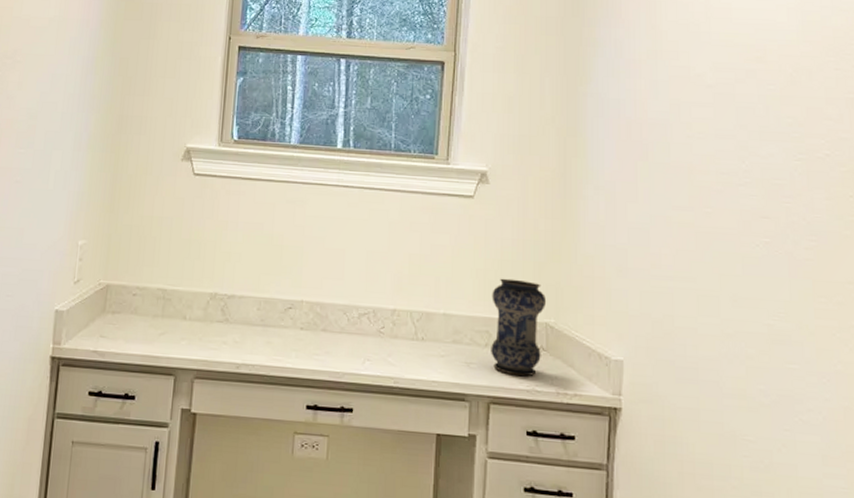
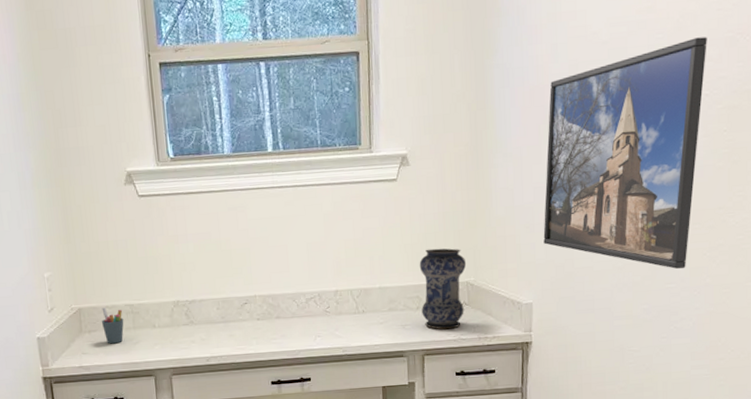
pen holder: none [127,288,154,331] -> present [101,308,124,344]
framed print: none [638,94,826,349] -> present [543,37,707,269]

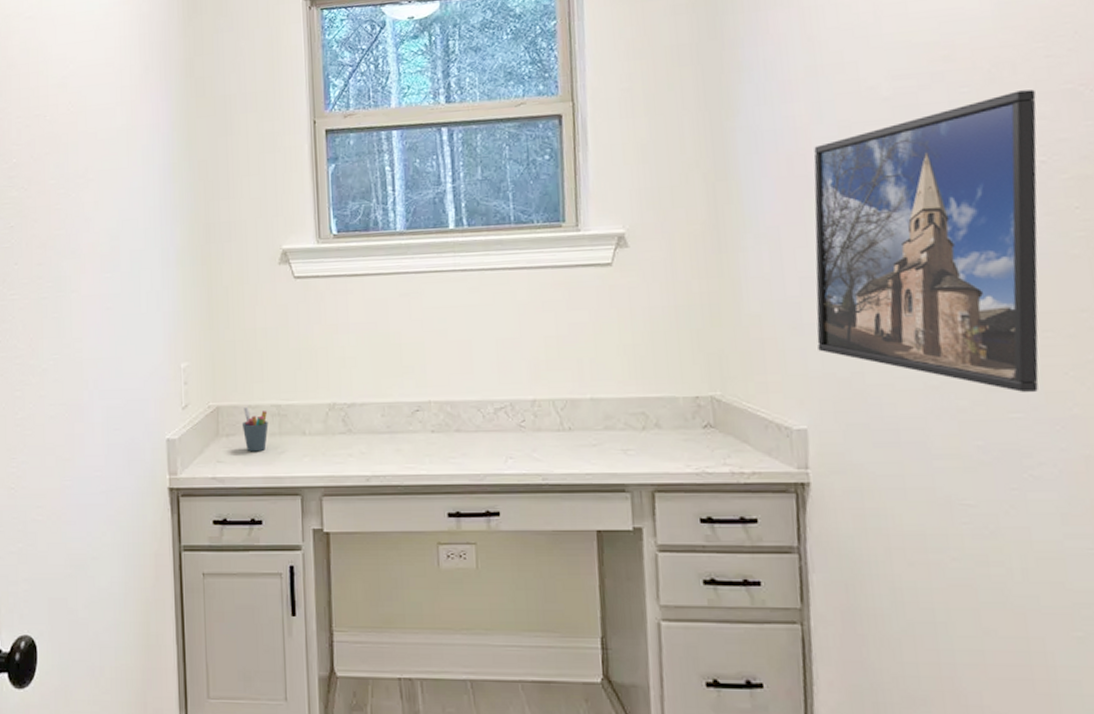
vase: present [419,248,467,330] -> none [644,351,710,459]

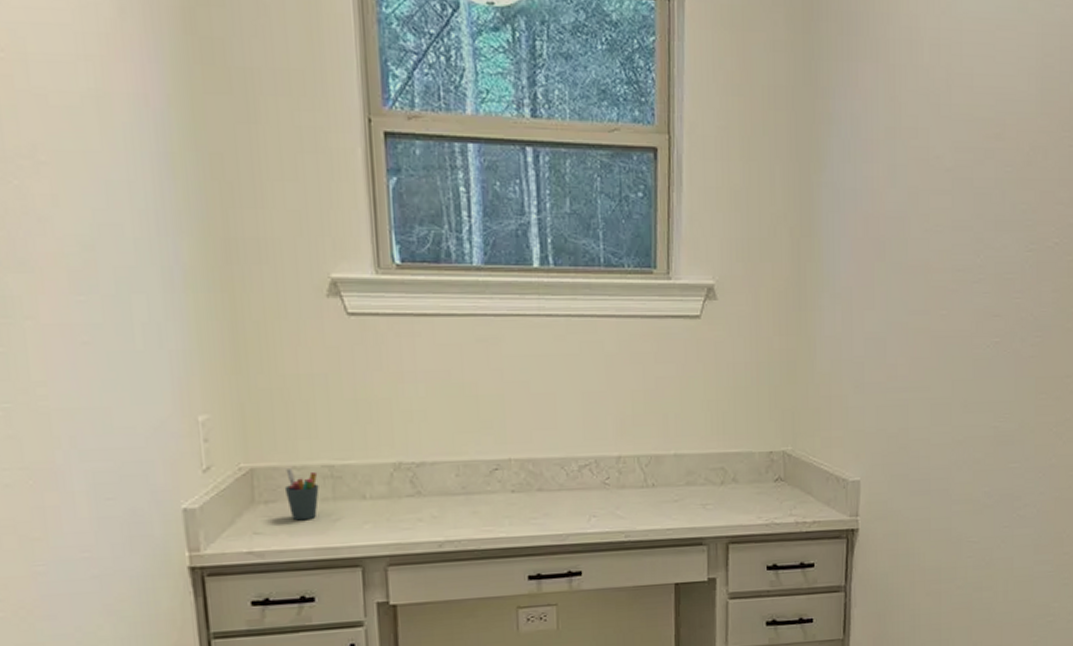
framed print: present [813,89,1039,393] -> none [874,175,1058,446]

